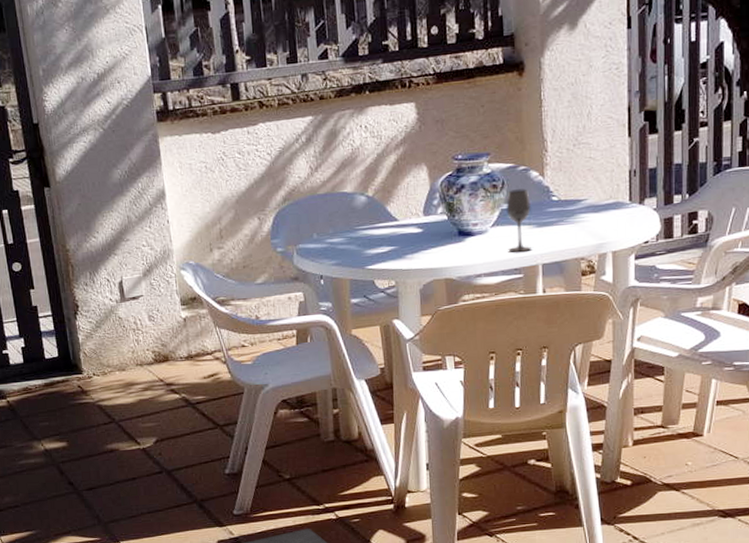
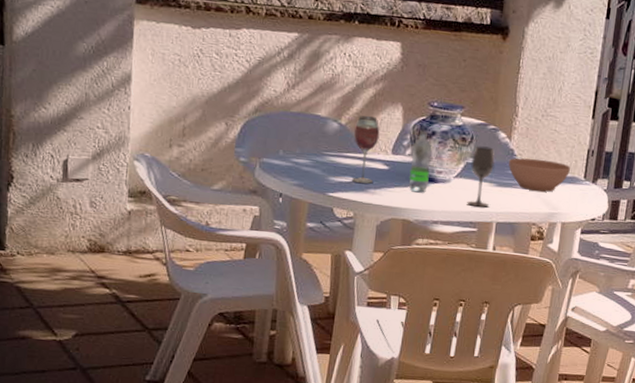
wineglass: none [382,183,410,251] -> present [352,115,380,184]
bottle: none [443,187,465,249] -> present [408,131,432,193]
bowl: none [545,189,614,225] -> present [508,158,571,192]

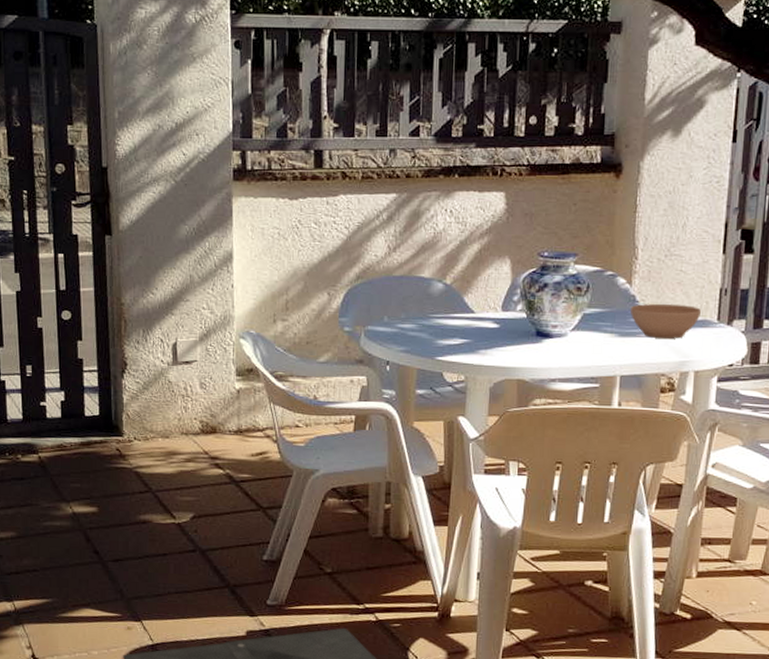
wineglass: present [352,115,380,184] -> none [459,273,488,344]
bottle: present [408,131,432,193] -> none [521,284,545,350]
wine glass: present [468,146,495,208] -> none [588,294,615,362]

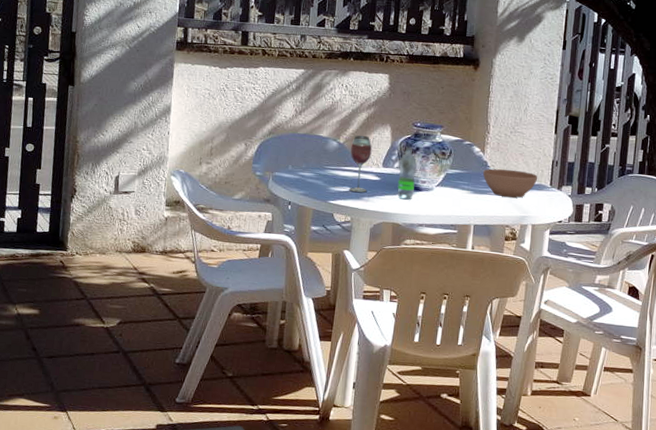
wineglass: none [459,273,488,344] -> present [349,135,372,193]
bottle: none [521,284,545,350] -> present [397,148,416,200]

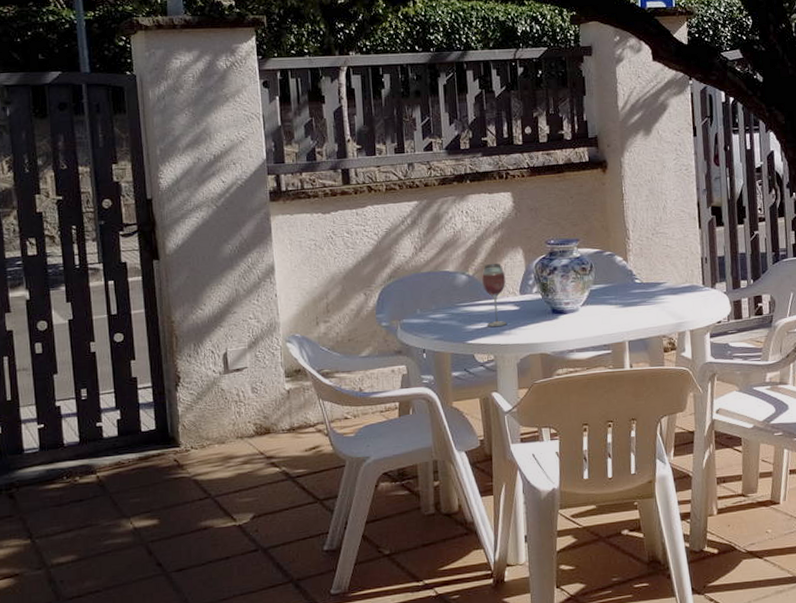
bottle: present [397,148,416,200] -> none [537,269,559,326]
bowl: present [482,168,538,198] -> none [629,274,689,305]

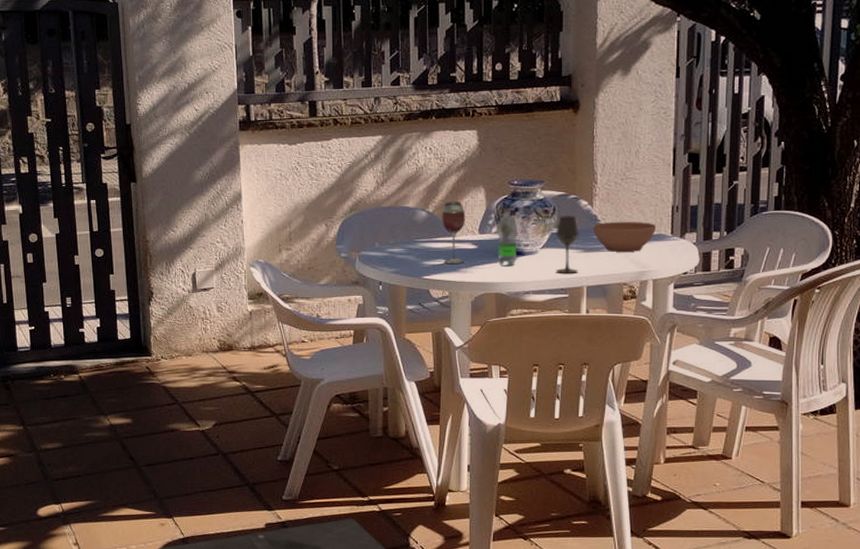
bottle: none [537,269,559,326] -> present [497,209,516,267]
wine glass: none [594,272,618,330] -> present [556,216,579,274]
bowl: none [629,274,689,305] -> present [592,221,657,252]

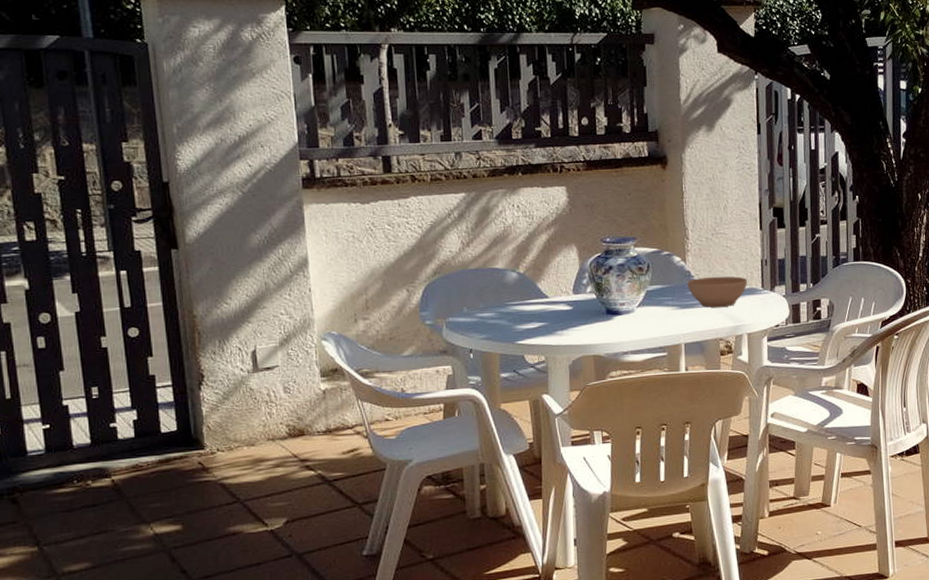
wineglass: present [441,202,466,263] -> none [533,261,560,327]
bottle: present [497,209,516,267] -> none [592,268,613,327]
wine glass: present [556,216,579,274] -> none [651,272,674,332]

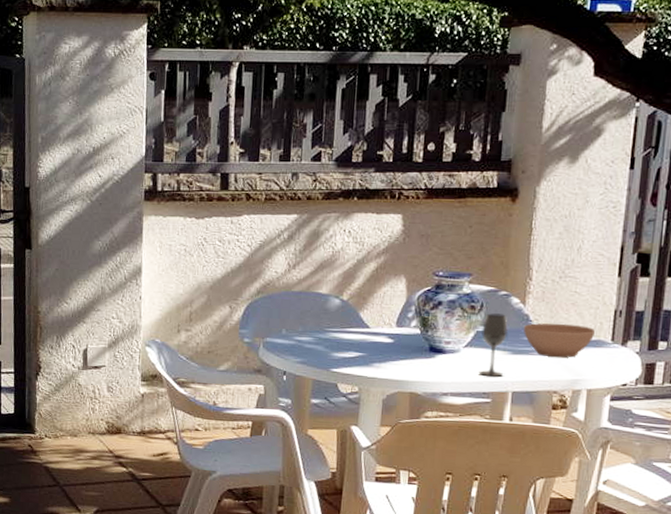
wine glass: none [651,272,674,332] -> present [480,313,508,378]

